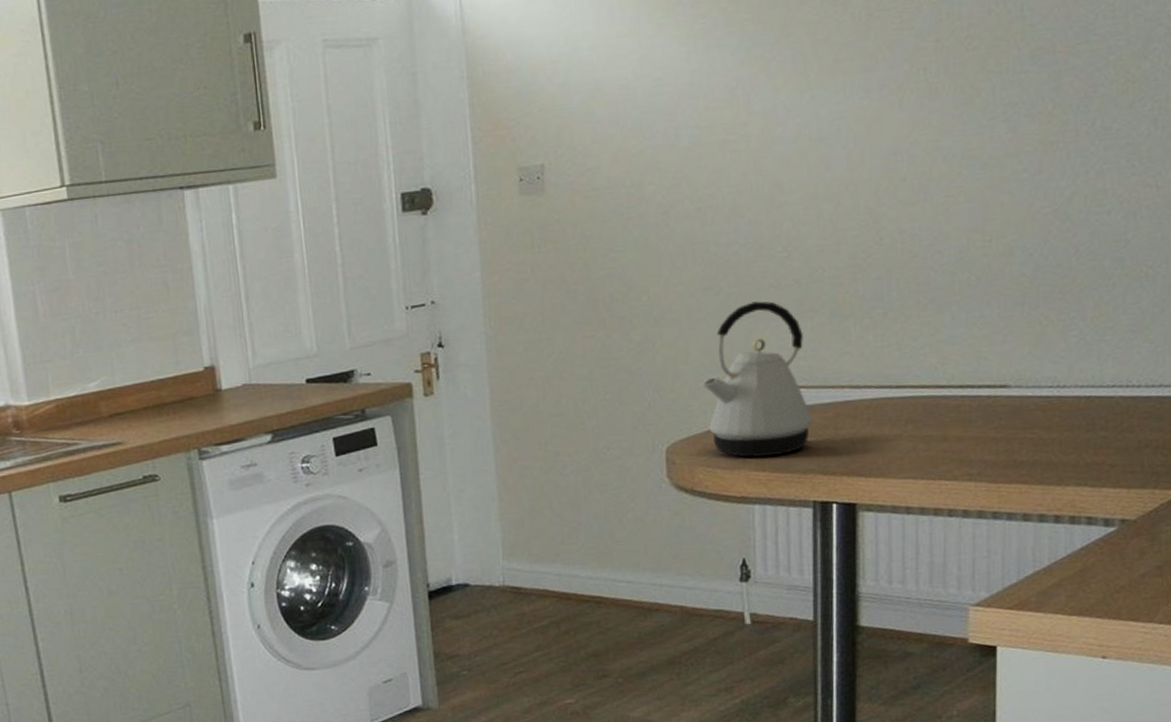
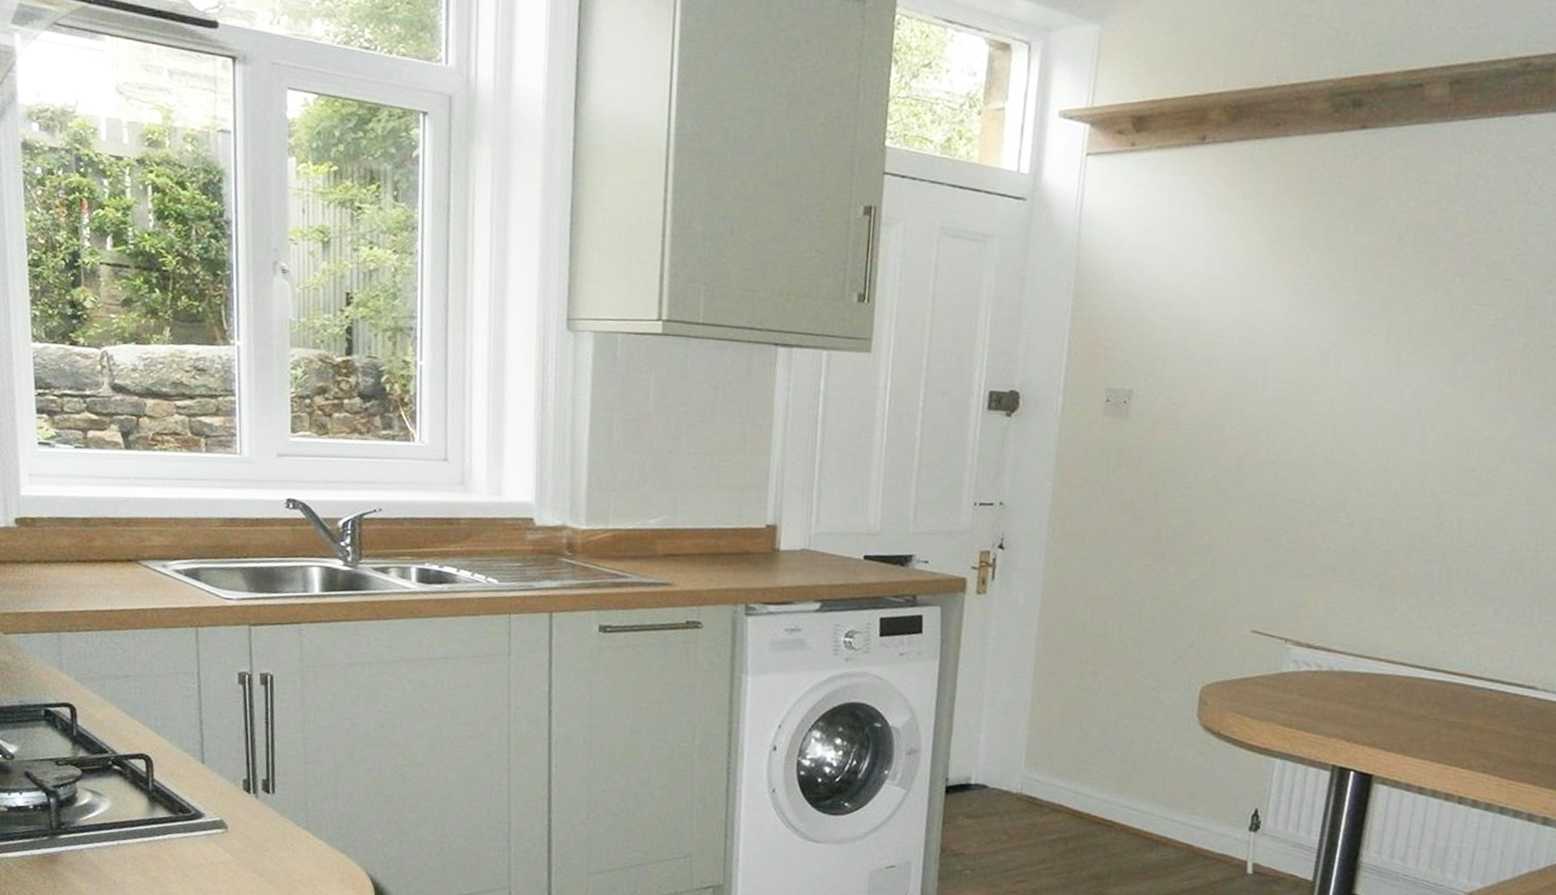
kettle: present [702,301,812,457] -> none [1245,561,1351,715]

